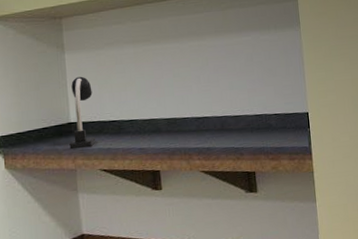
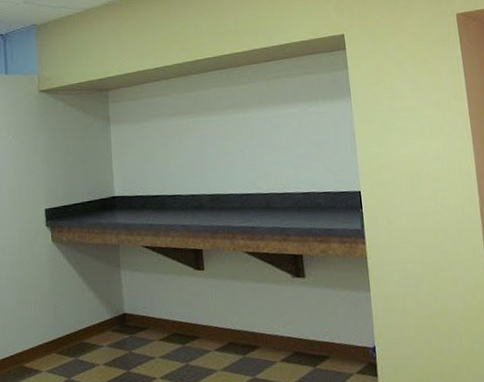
desk lamp: present [69,76,96,150] -> none [113,149,139,224]

